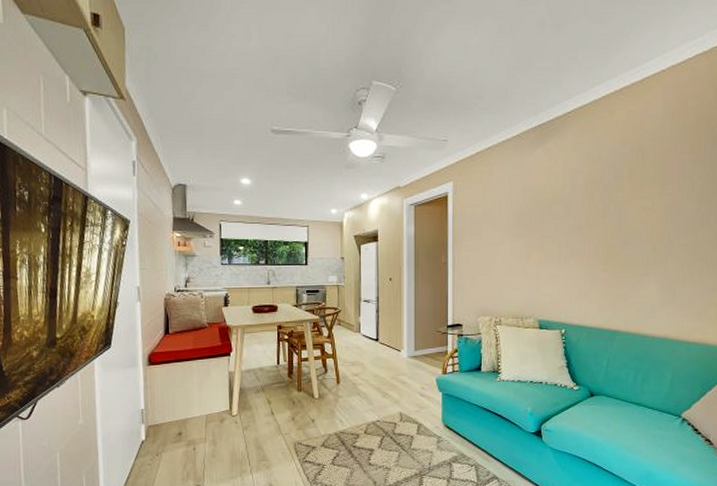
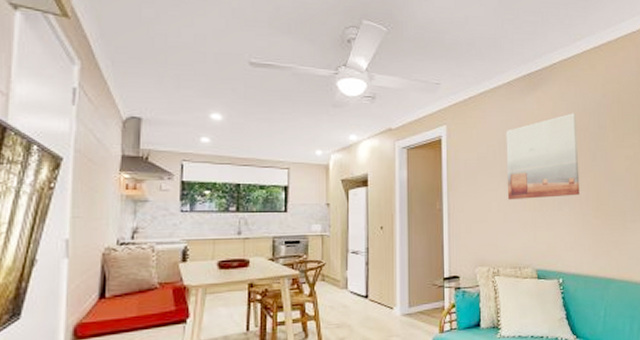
wall art: none [512,164,590,254] -> present [506,113,580,200]

